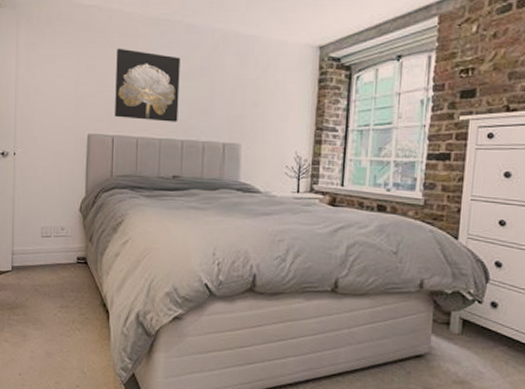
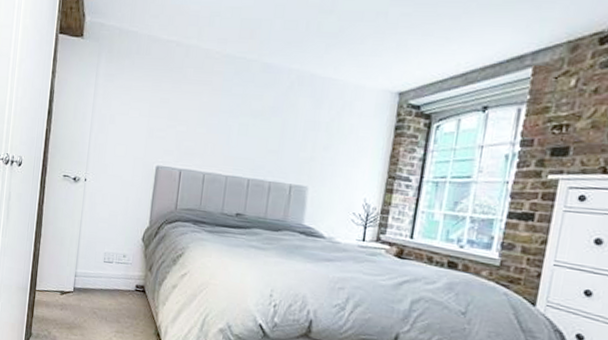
wall art: present [115,48,180,122] -> none [184,83,254,160]

